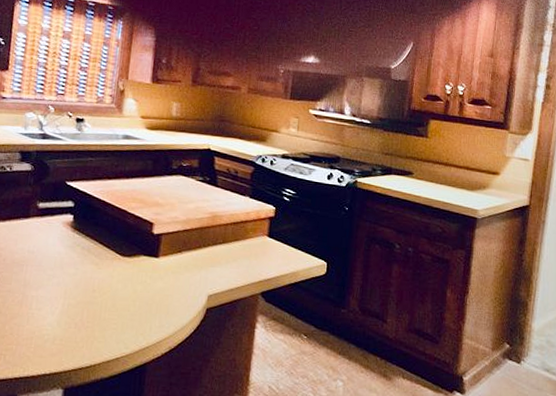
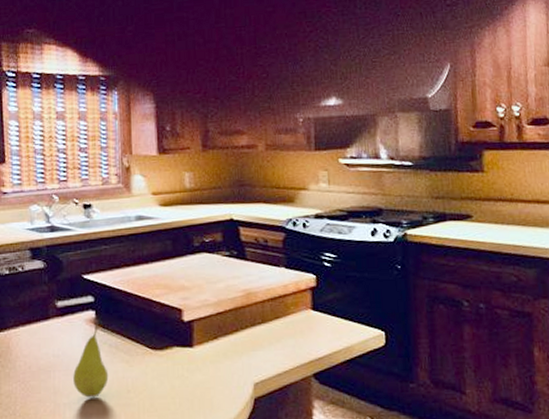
fruit: none [43,226,78,294] -> present [73,323,109,398]

